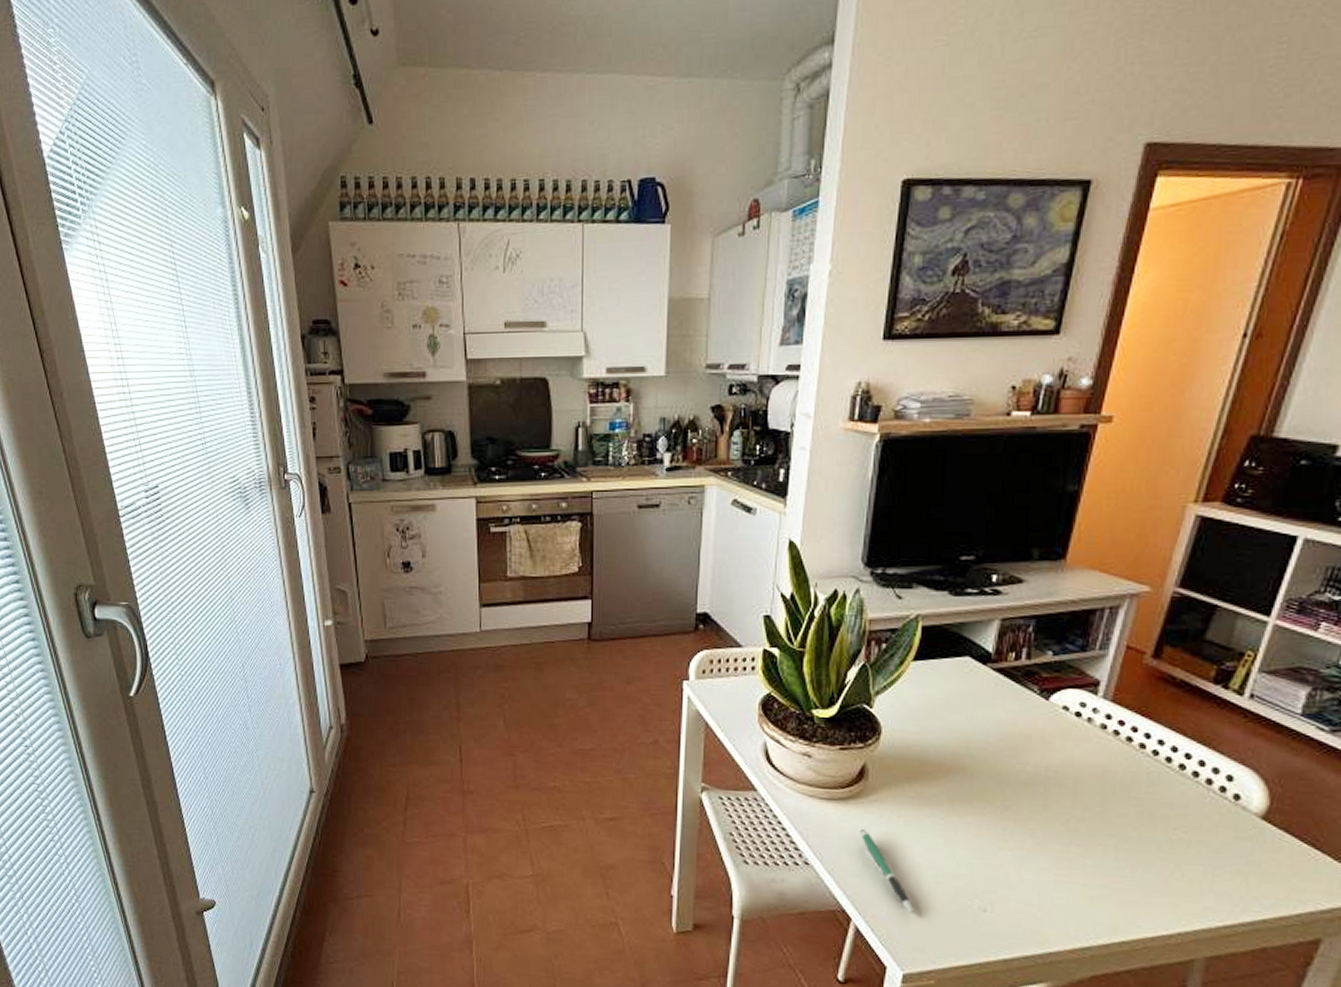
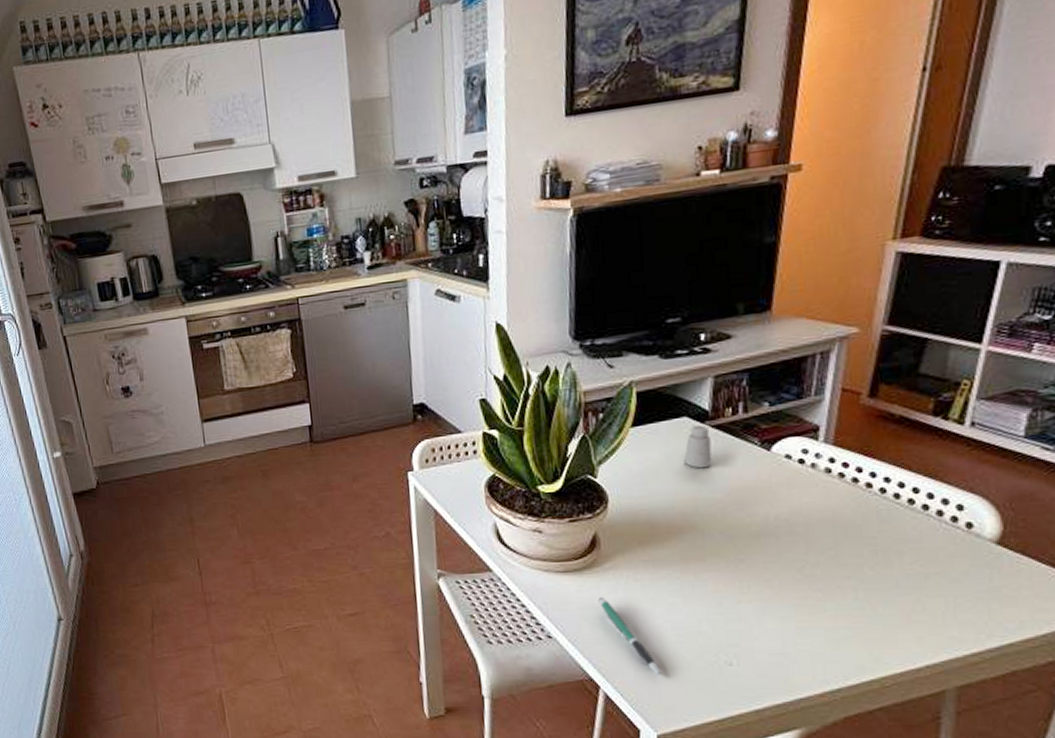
saltshaker: none [962,666,991,711] -> present [684,425,712,469]

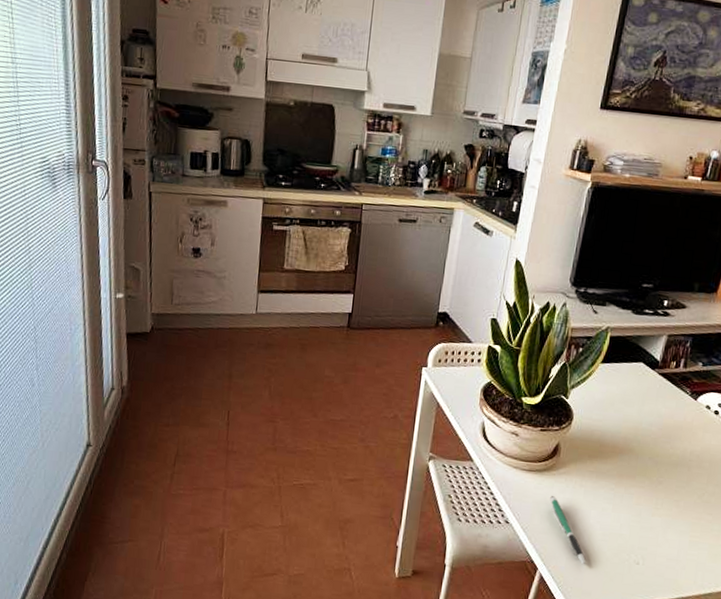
saltshaker: present [684,425,712,469] -> none [634,370,657,406]

